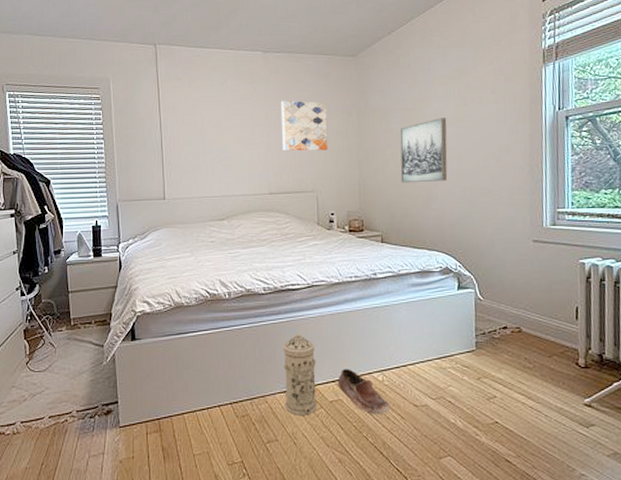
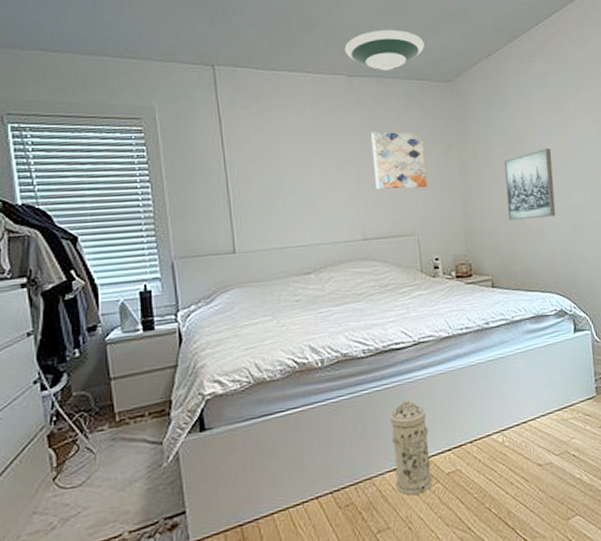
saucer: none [262,10,333,47] -> present [344,29,424,71]
shoe: present [337,369,391,415] -> none [453,433,513,482]

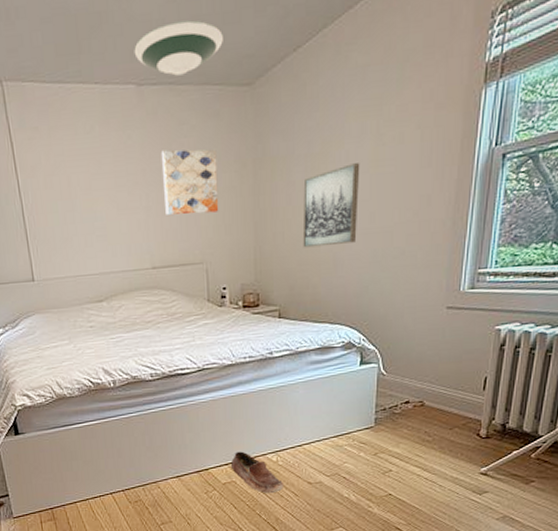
water filter: present [389,398,432,496] -> none [174,418,210,498]
shoe: none [453,433,513,482] -> present [230,451,284,494]

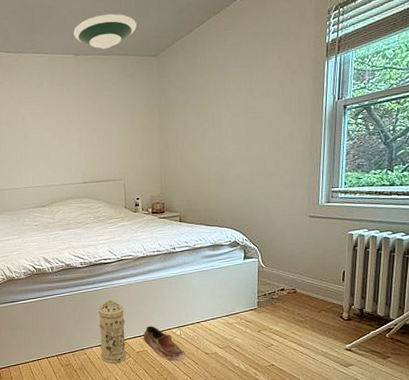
wall art: present [161,149,219,215] -> none [91,99,134,145]
water filter: none [174,418,210,498] -> present [98,298,126,363]
wall art: present [302,163,360,248] -> none [196,110,238,170]

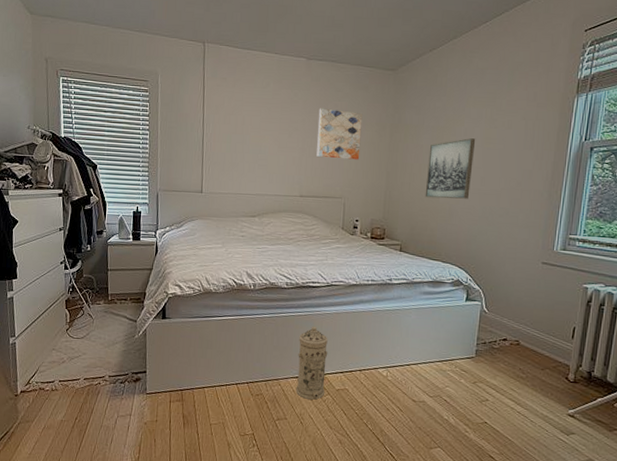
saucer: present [73,13,137,49] -> none [308,20,377,57]
wall art: none [91,99,134,145] -> present [316,108,363,160]
shoe: present [143,326,186,362] -> none [345,362,391,406]
wall art: none [196,110,238,170] -> present [425,138,476,199]

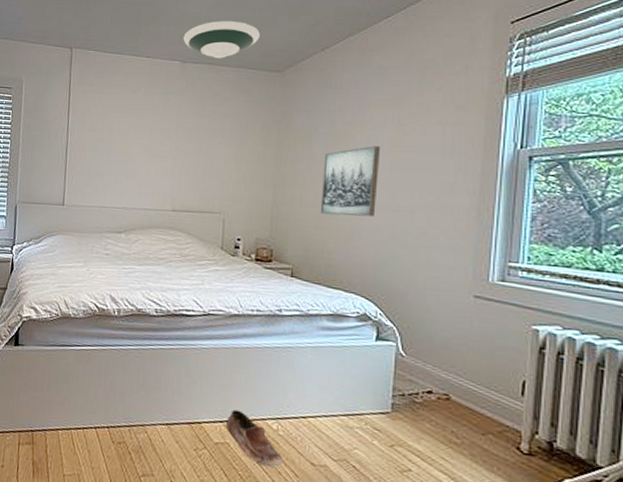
water filter: present [295,326,328,400] -> none [165,362,205,454]
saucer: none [308,20,377,57] -> present [183,20,260,59]
wall art: present [316,108,363,160] -> none [192,114,245,171]
shoe: none [345,362,391,406] -> present [225,409,283,467]

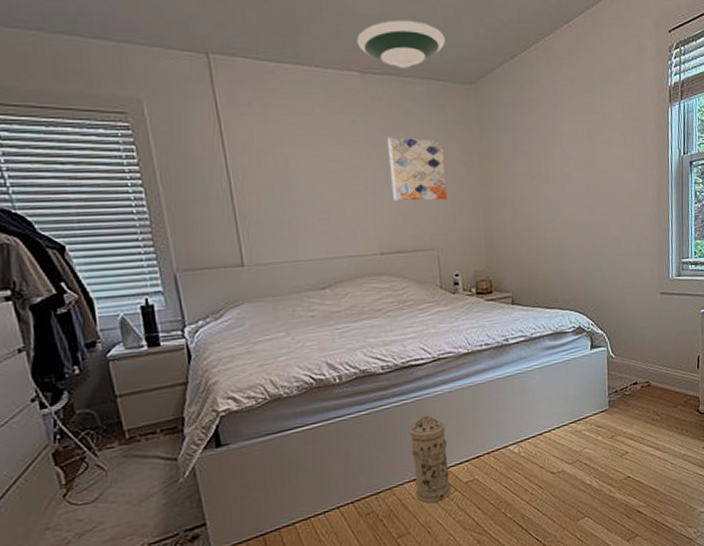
water filter: none [165,362,205,454] -> present [409,413,451,503]
wall art: none [192,114,245,171] -> present [387,137,448,201]
shoe: present [225,409,283,467] -> none [471,445,528,489]
wall art: present [320,146,381,217] -> none [527,161,578,237]

